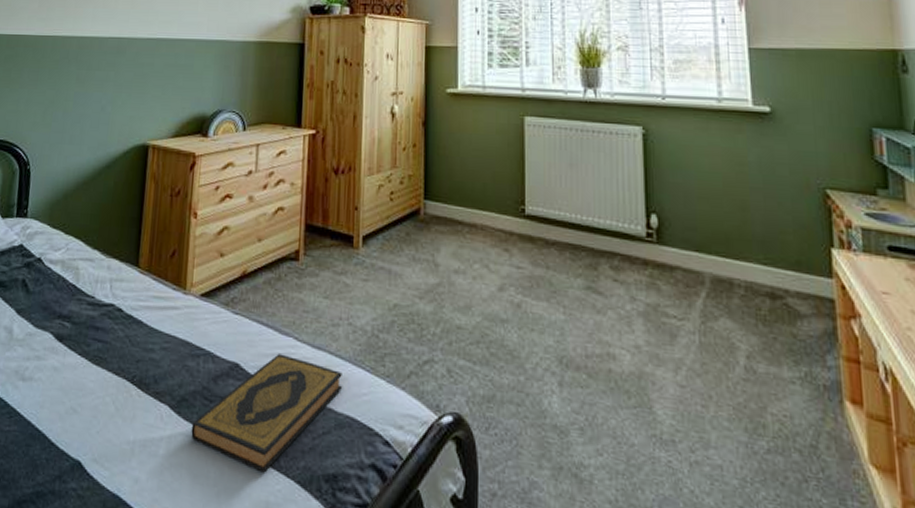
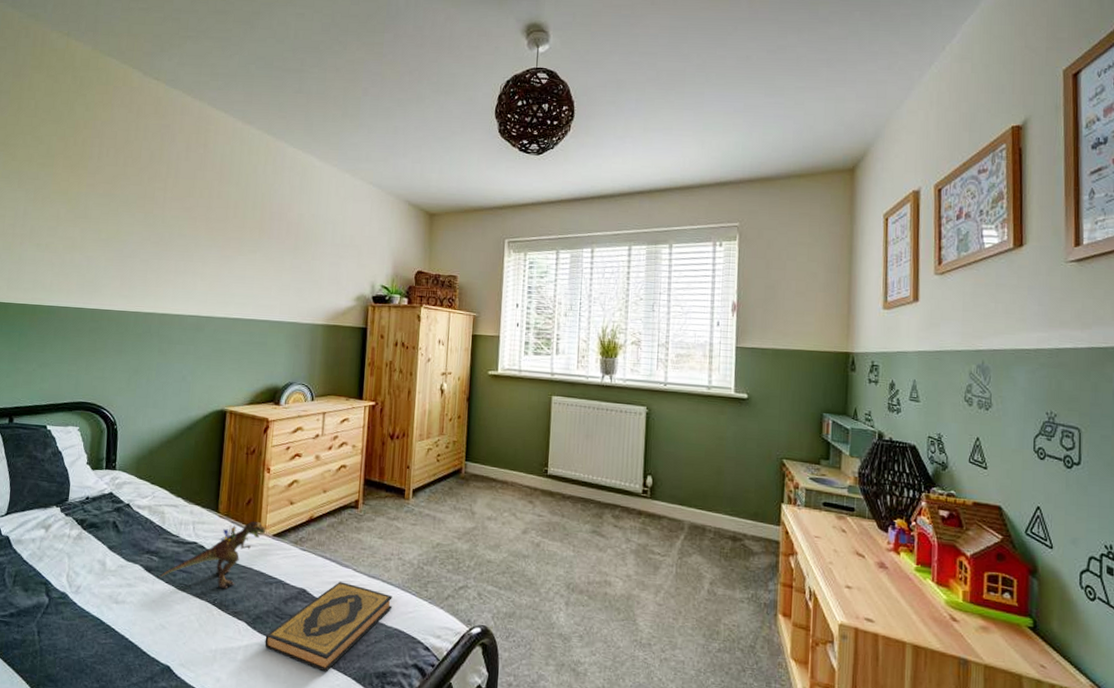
dinosaur toy: none [69,278,193,364] -> present [157,521,266,590]

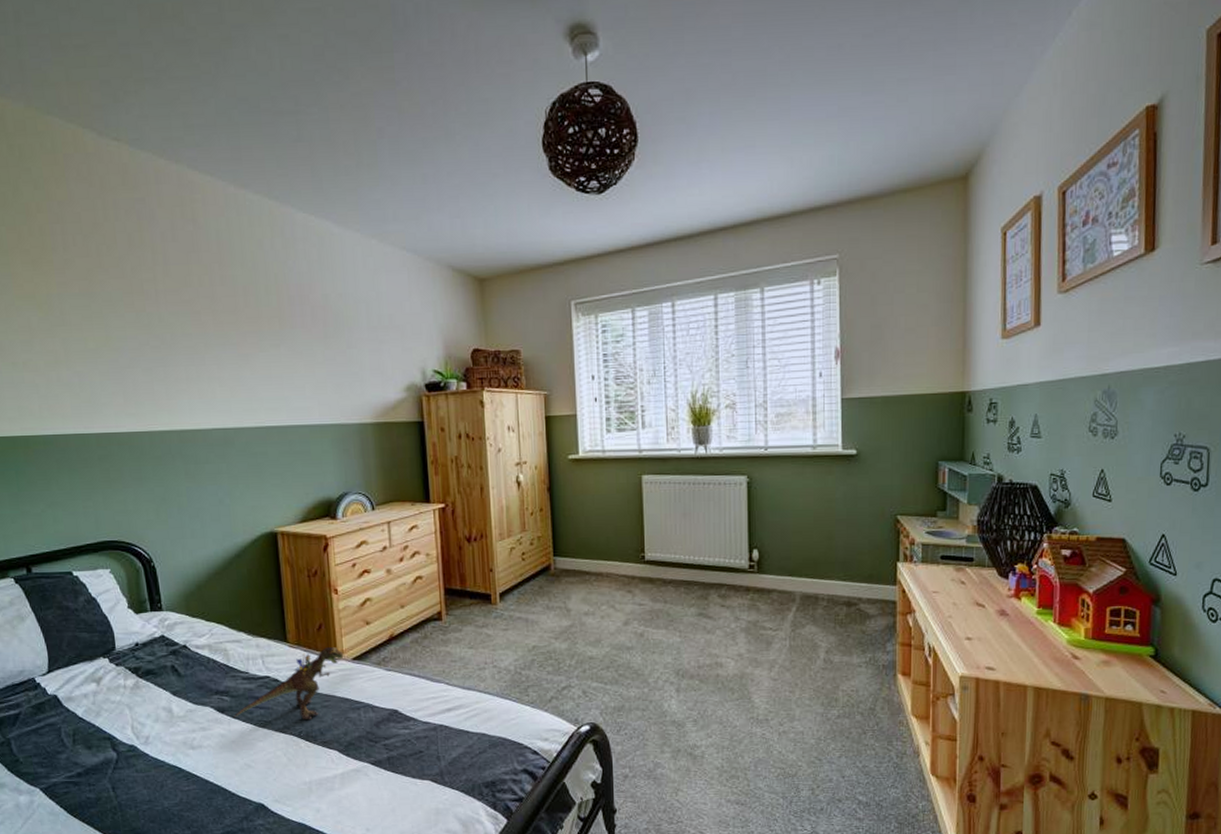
hardback book: present [264,581,392,672] -> none [361,697,492,789]

